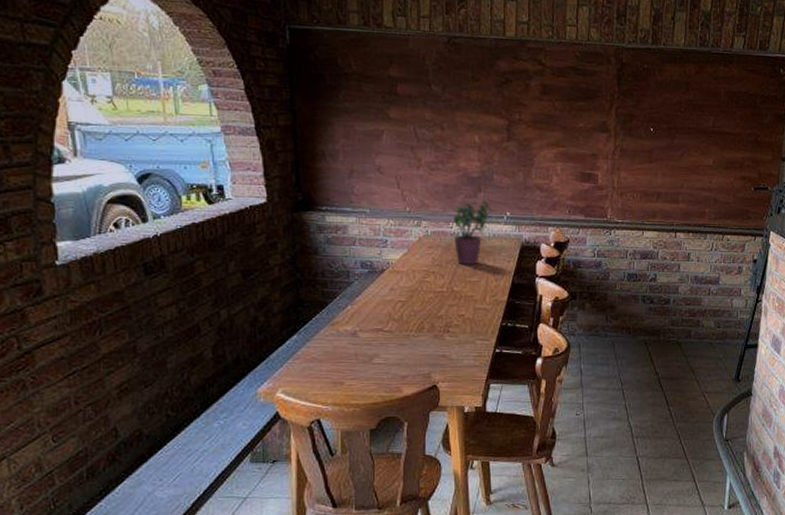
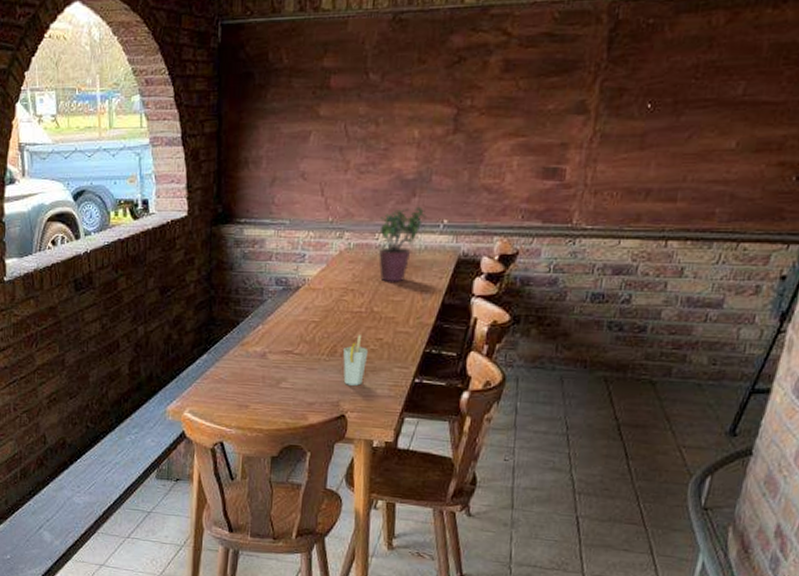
cup: none [430,312,453,358] -> present [343,335,369,386]

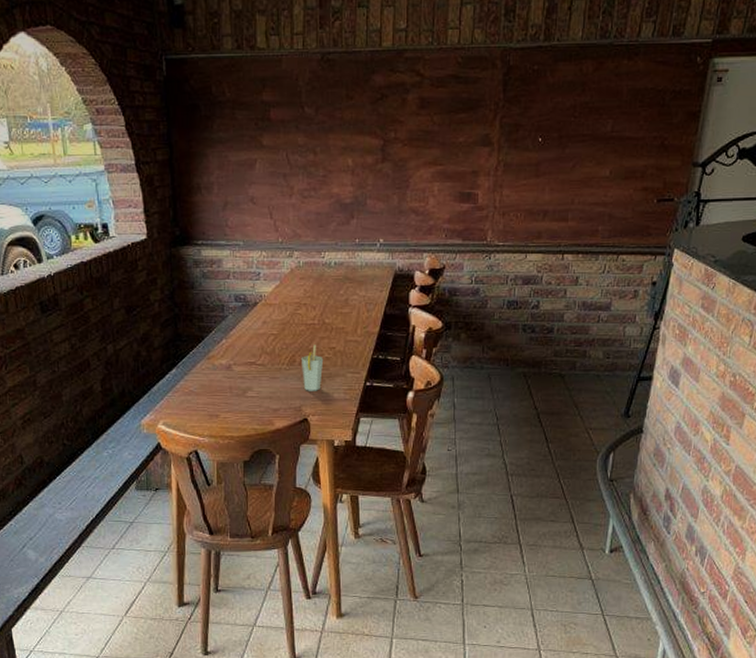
potted plant: present [378,206,427,282] -> none [325,227,365,296]

